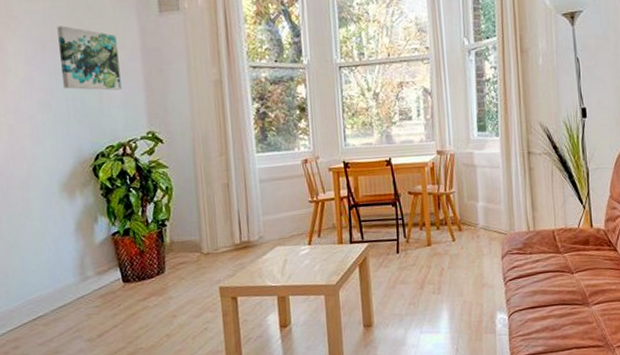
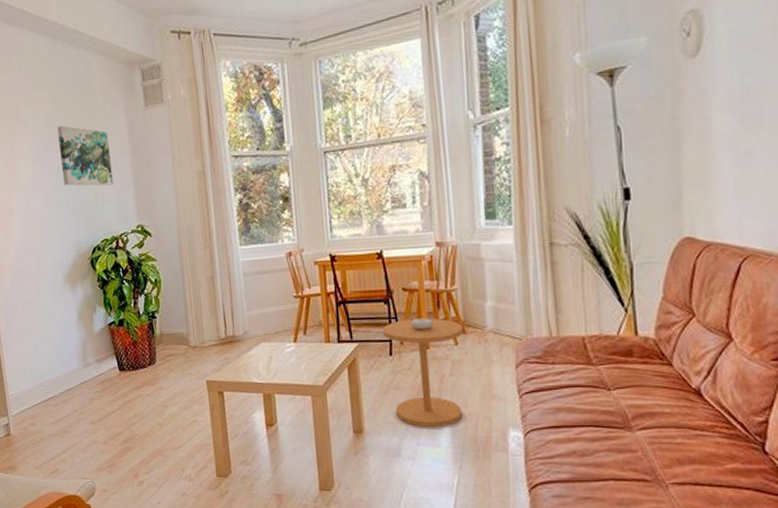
side table: none [390,218,460,317] -> present [382,318,463,428]

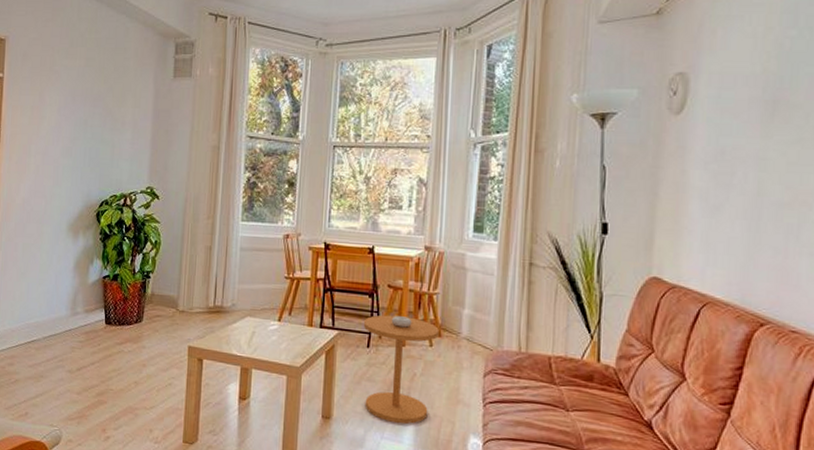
wall art: present [57,125,114,186] -> none [84,82,134,145]

